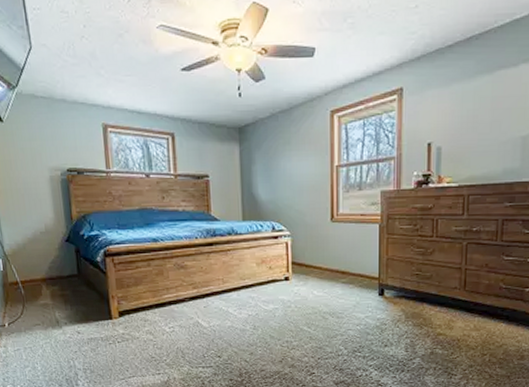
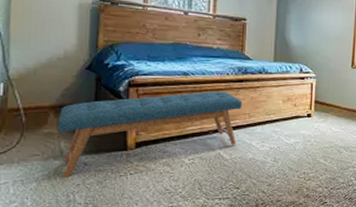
bench: none [49,256,215,345] -> present [57,91,243,178]

